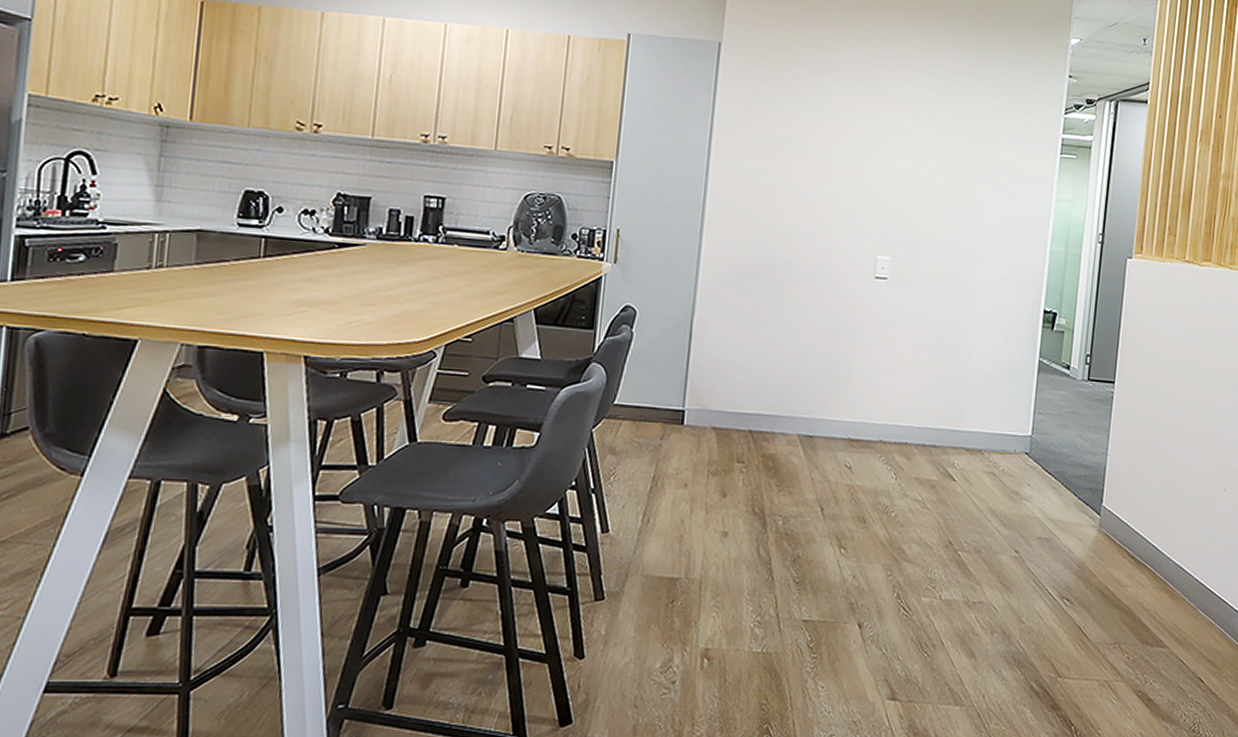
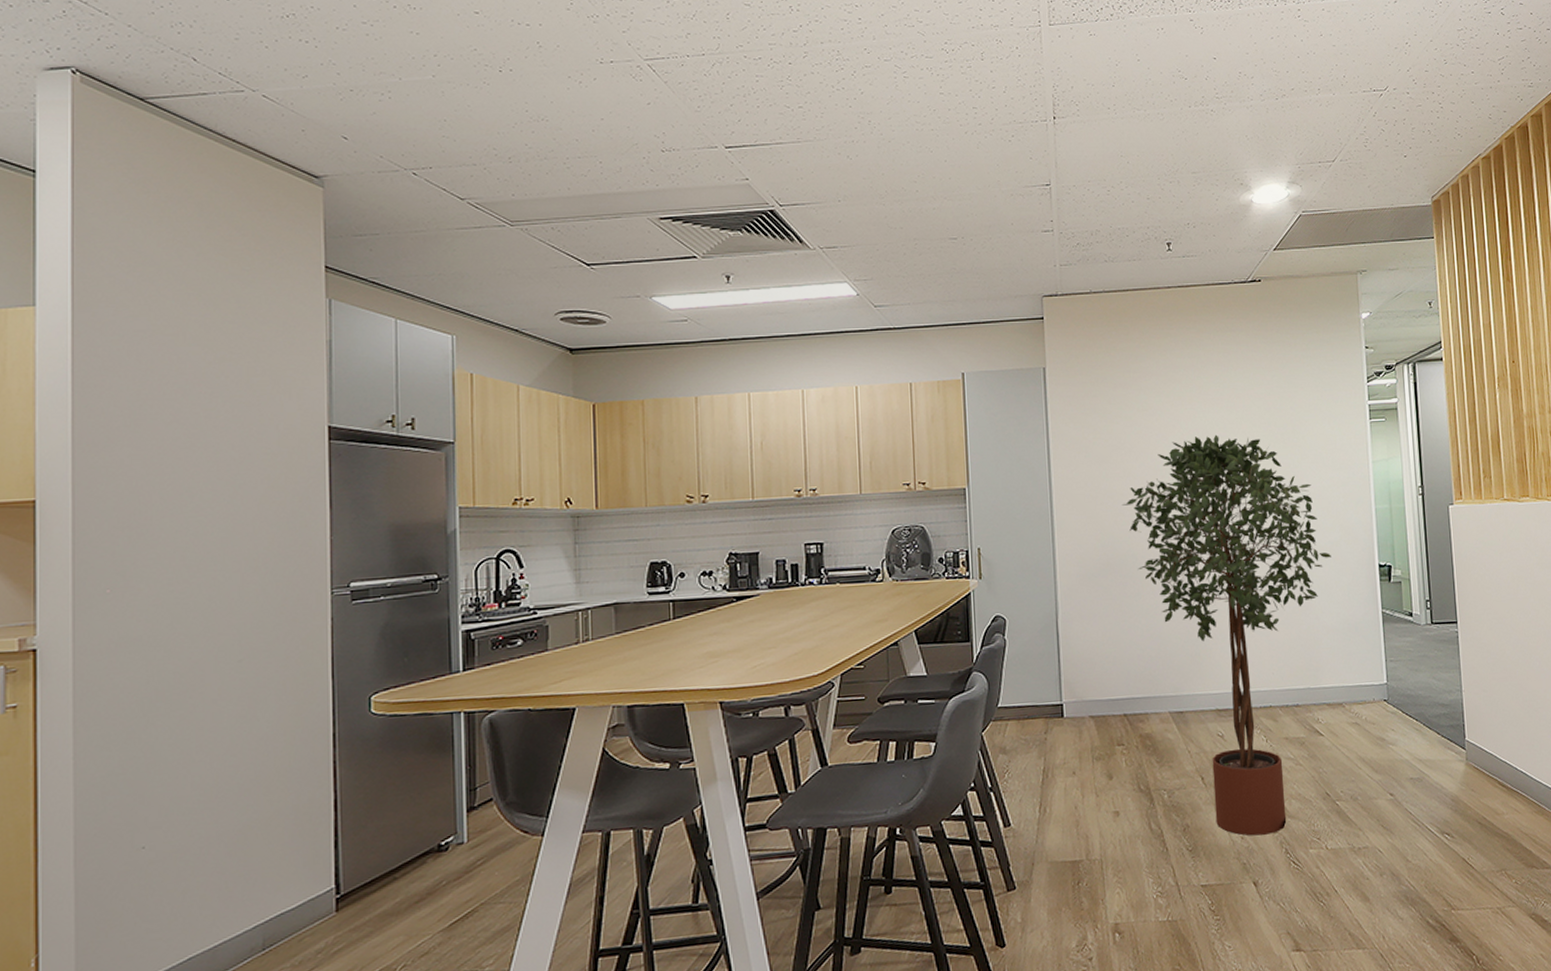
potted tree: none [781,144,996,576] -> present [1122,434,1331,836]

